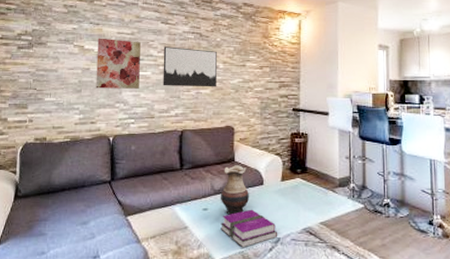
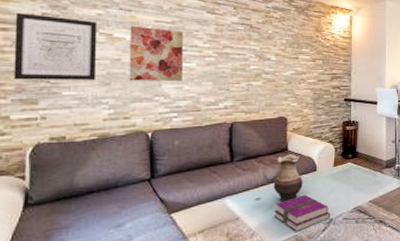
wall art: none [11,29,73,87] -> present [13,12,98,80]
wall art: present [162,46,217,87] -> none [209,37,269,79]

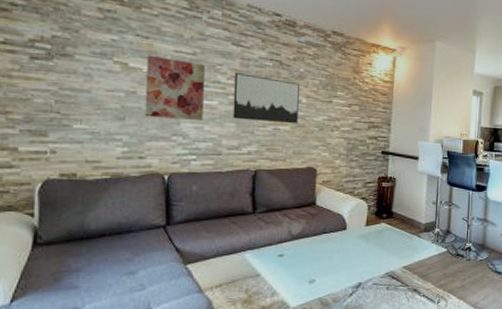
wall art: present [13,12,98,80] -> none [21,33,112,114]
wall art: none [209,37,269,79] -> present [232,73,299,124]
vase: present [273,154,302,202] -> none [298,209,330,261]
hardback book: present [274,194,331,232] -> none [298,254,360,294]

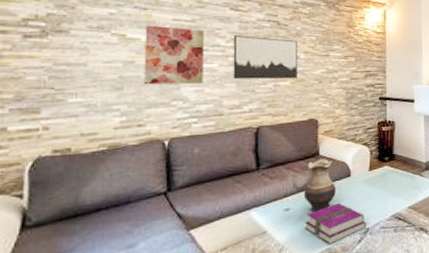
vase: none [298,209,330,261] -> present [303,159,336,212]
hardback book: none [298,254,360,294] -> present [305,203,367,245]

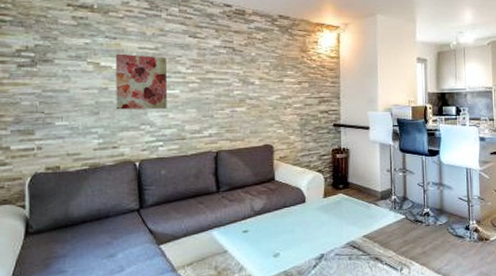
wall art: present [233,35,297,80] -> none [193,62,253,105]
vase: present [303,159,336,212] -> none [260,184,291,235]
hardback book: present [305,203,367,245] -> none [262,227,322,267]

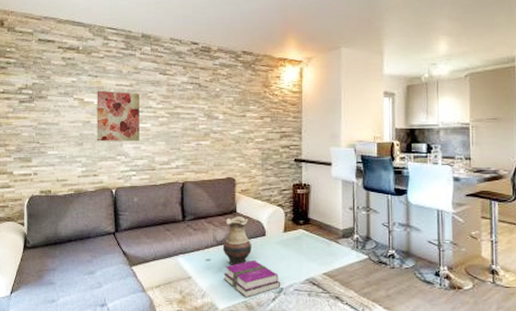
vase: none [260,184,291,235] -> present [222,216,251,265]
hardback book: none [262,227,322,267] -> present [224,260,281,298]

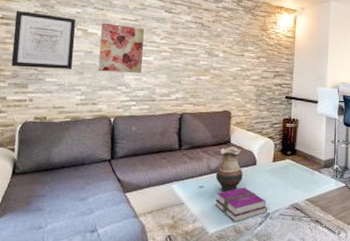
wall art: none [15,83,72,141] -> present [11,10,76,69]

